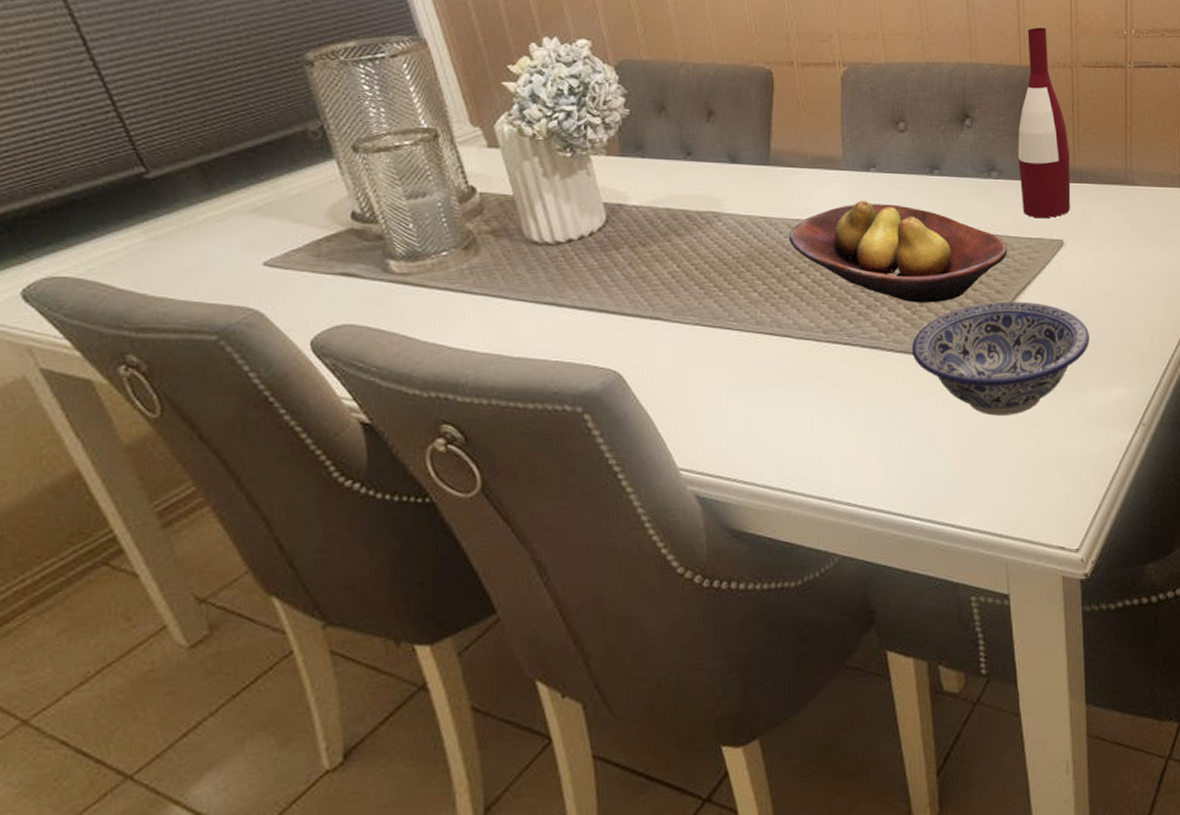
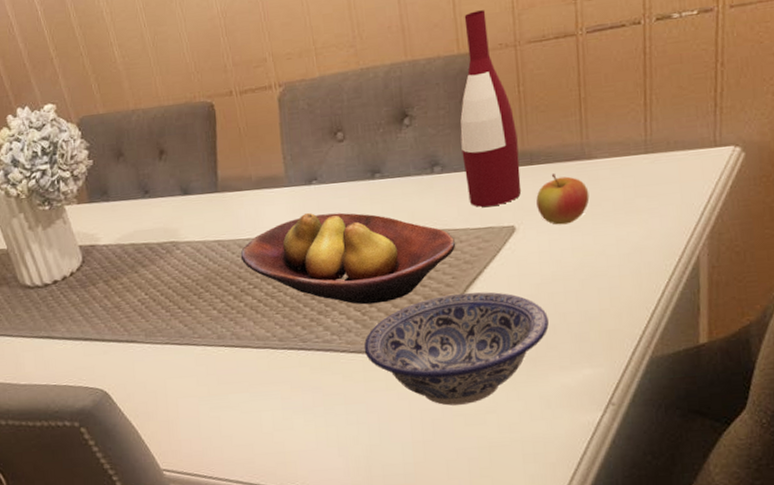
apple: none [1084,194,1131,245] -> present [536,174,590,225]

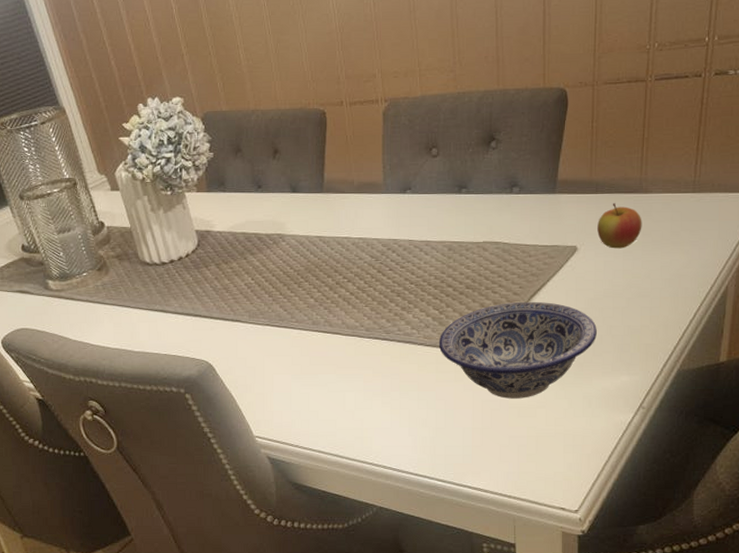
fruit bowl: present [240,212,456,305] -> none [338,219,526,305]
wine bottle: present [460,10,522,207] -> none [538,50,587,227]

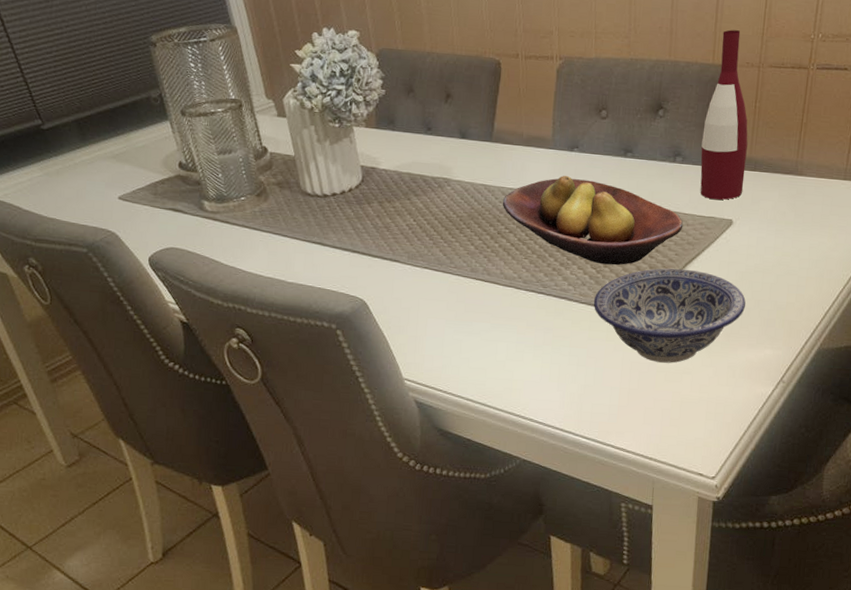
fruit bowl: none [338,219,526,305] -> present [502,176,684,265]
wine bottle: none [538,50,587,227] -> present [700,30,748,200]
apple: present [597,203,642,249] -> none [753,182,796,227]

